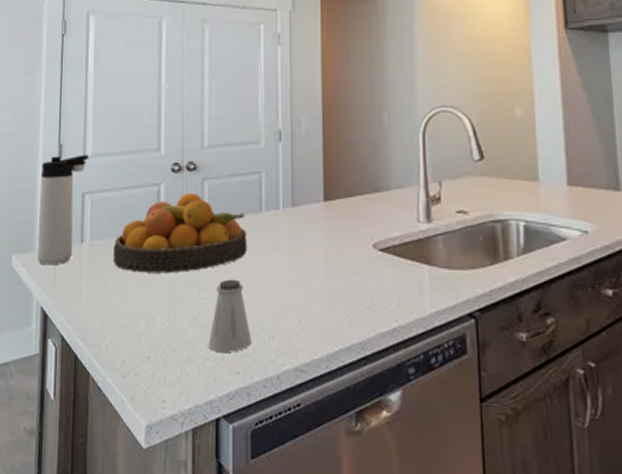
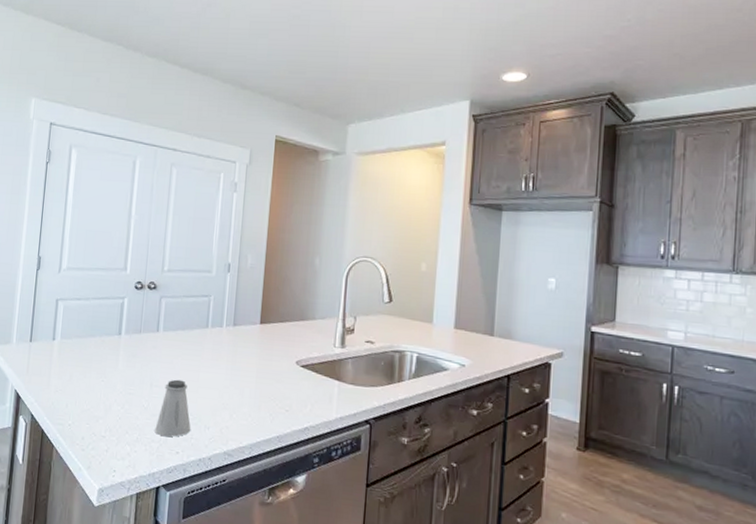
thermos bottle: present [37,154,89,266] -> none [13,266,64,357]
fruit bowl: present [113,192,248,274] -> none [80,307,195,371]

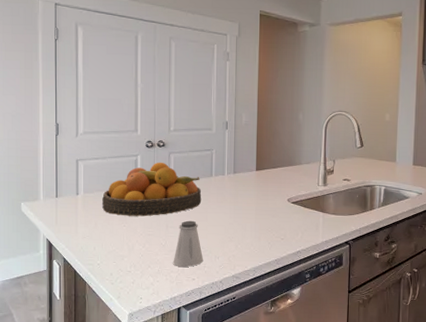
fruit bowl: none [80,307,195,371] -> present [102,162,202,217]

